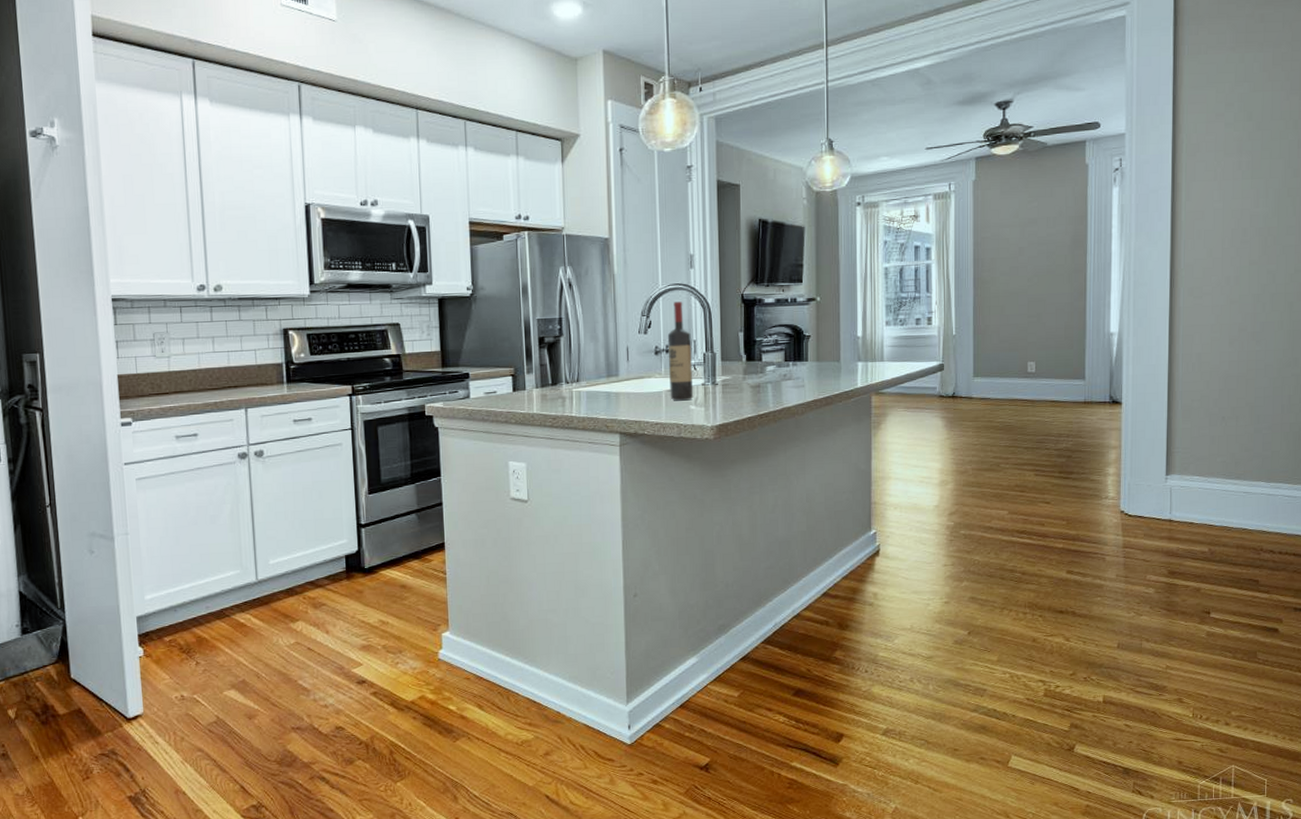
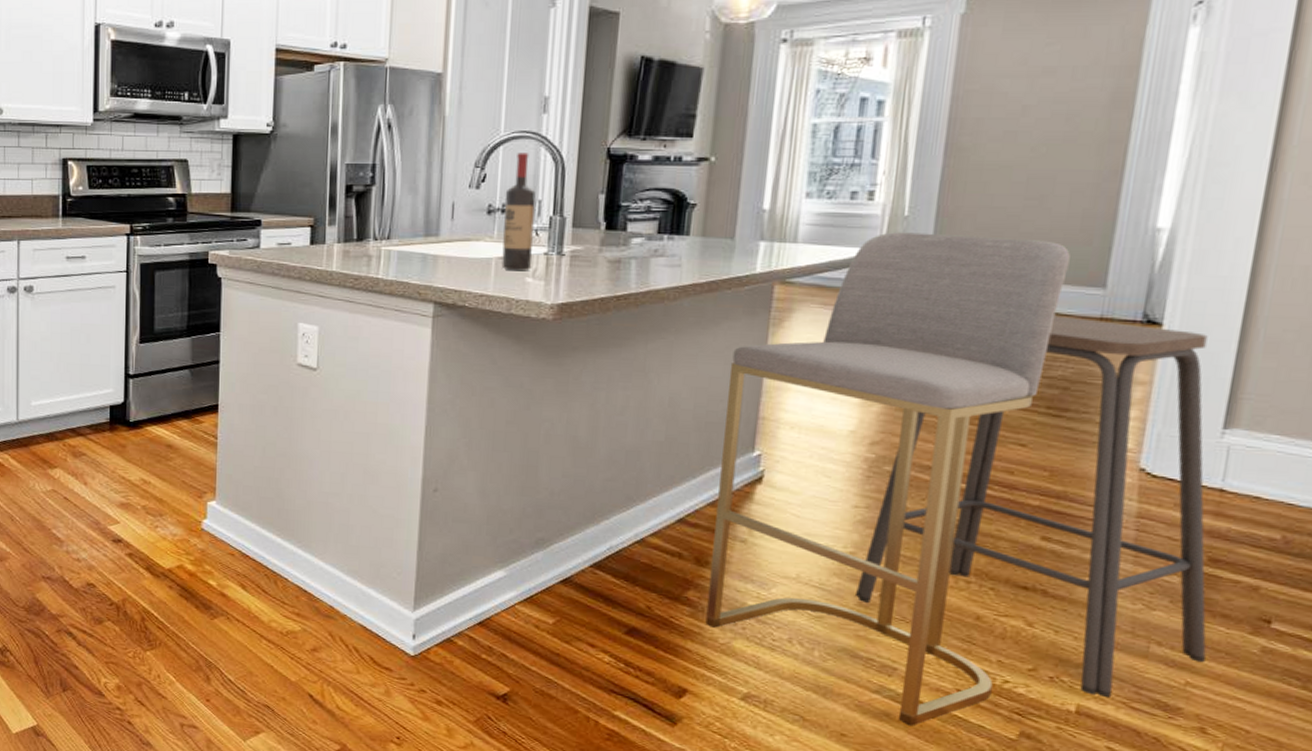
bar stool: none [847,347,1061,734] -> present [705,232,1071,726]
bar stool: none [953,402,1176,687] -> present [856,316,1208,697]

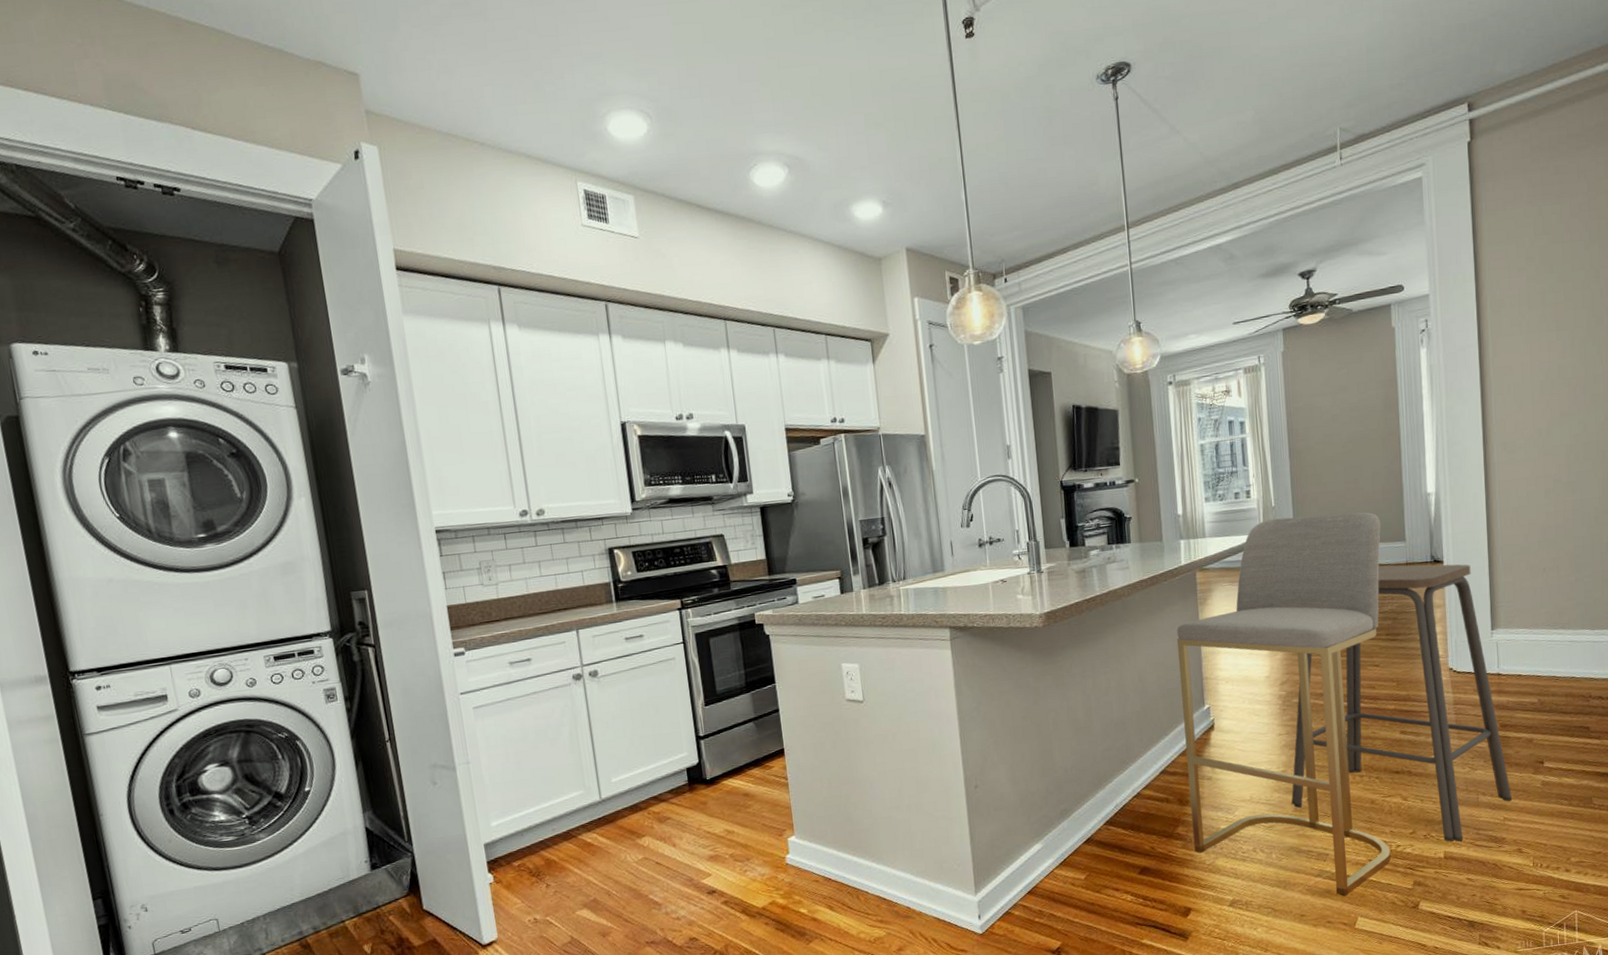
wine bottle: present [501,153,536,271] -> none [990,492,1020,591]

